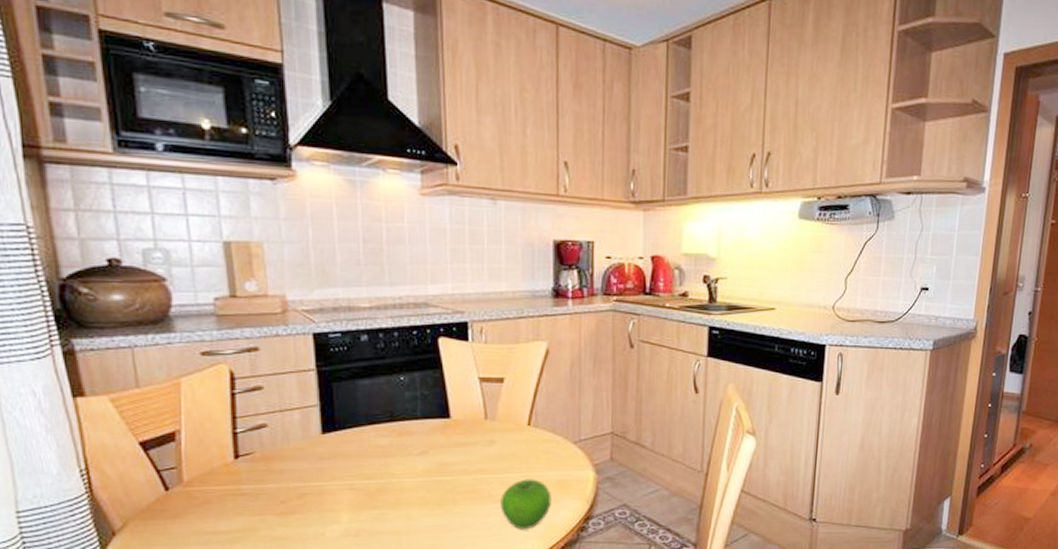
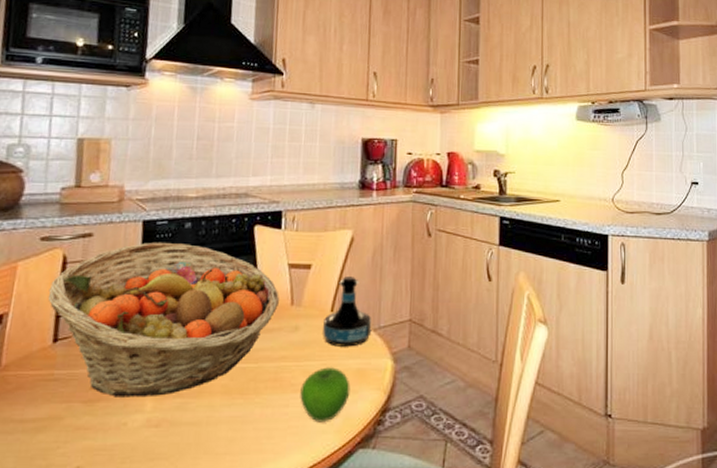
fruit basket: none [220,356,472,510] -> present [47,242,279,398]
tequila bottle: none [520,390,572,459] -> present [323,276,372,347]

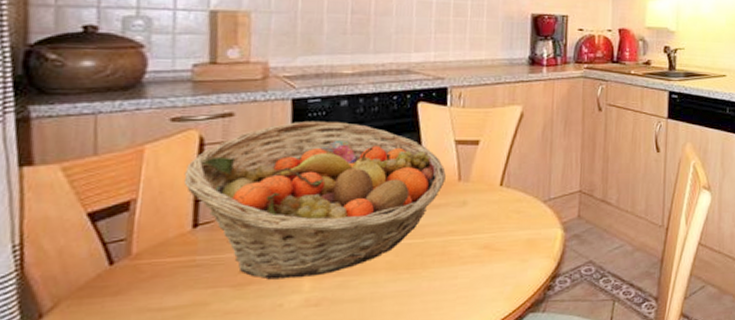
apple: present [300,367,351,423] -> none [469,239,520,291]
tequila bottle: present [323,276,372,347] -> none [492,151,542,219]

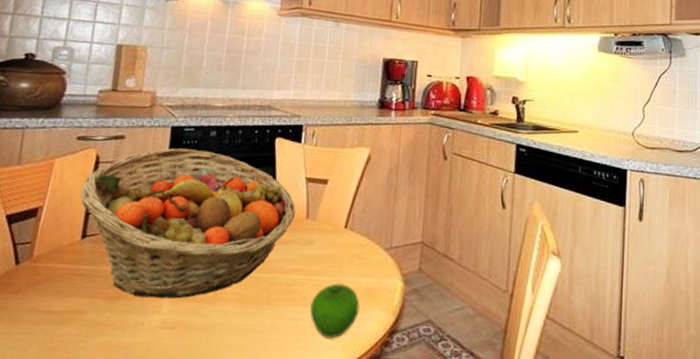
apple: none [469,239,520,291] -> present [310,283,360,339]

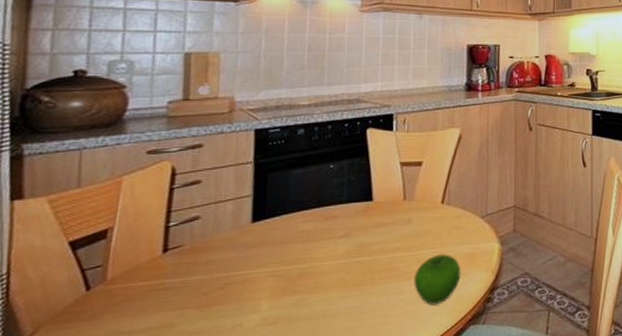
fruit basket: present [79,148,296,299] -> none [156,148,392,300]

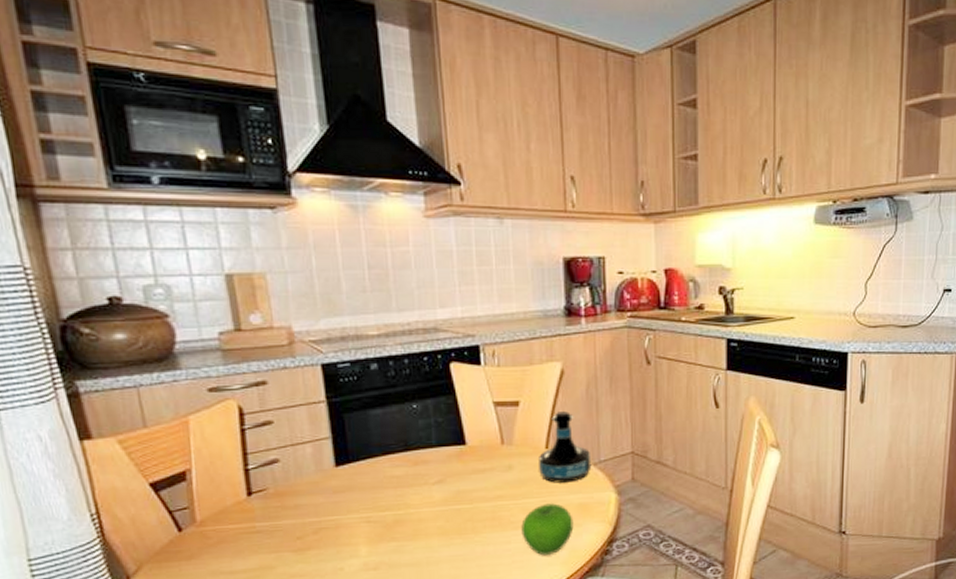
tequila bottle: none [434,170,480,235] -> present [539,411,592,483]

